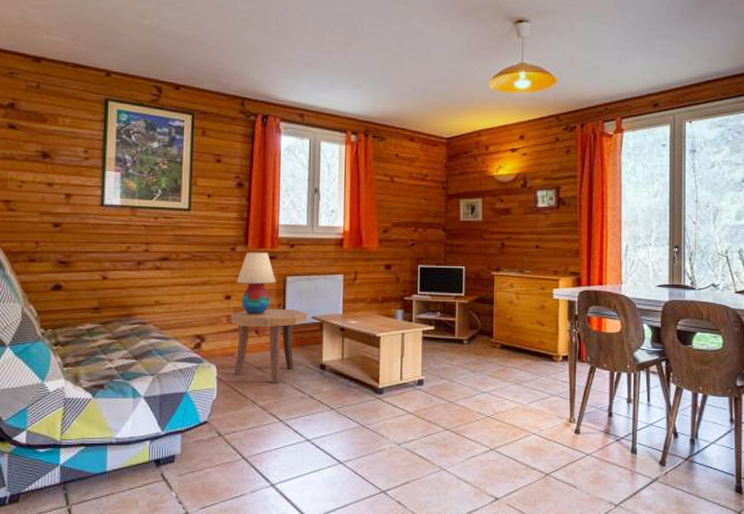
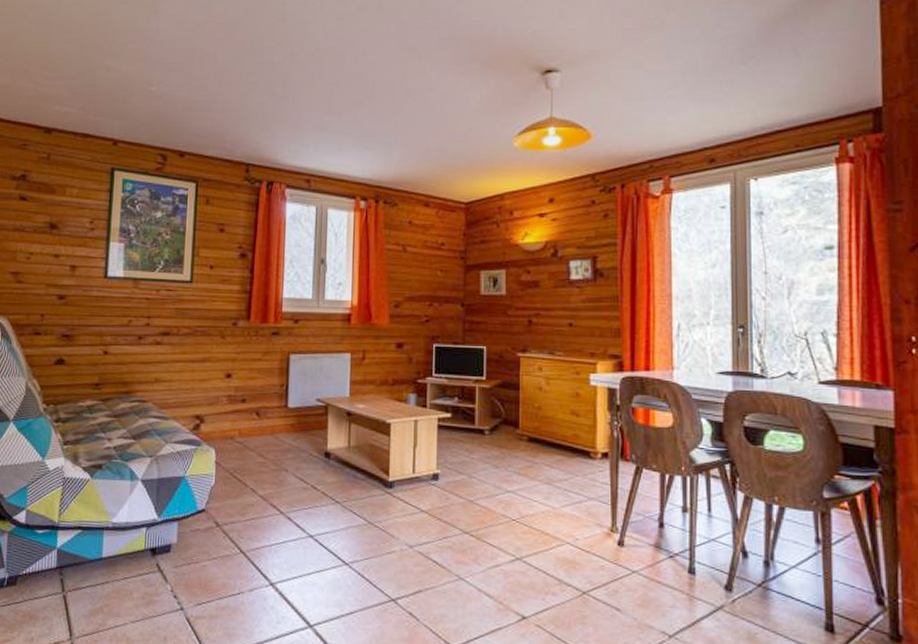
side table: present [230,308,308,383] -> none [230,388,312,471]
table lamp: present [236,252,276,315] -> none [237,327,279,396]

